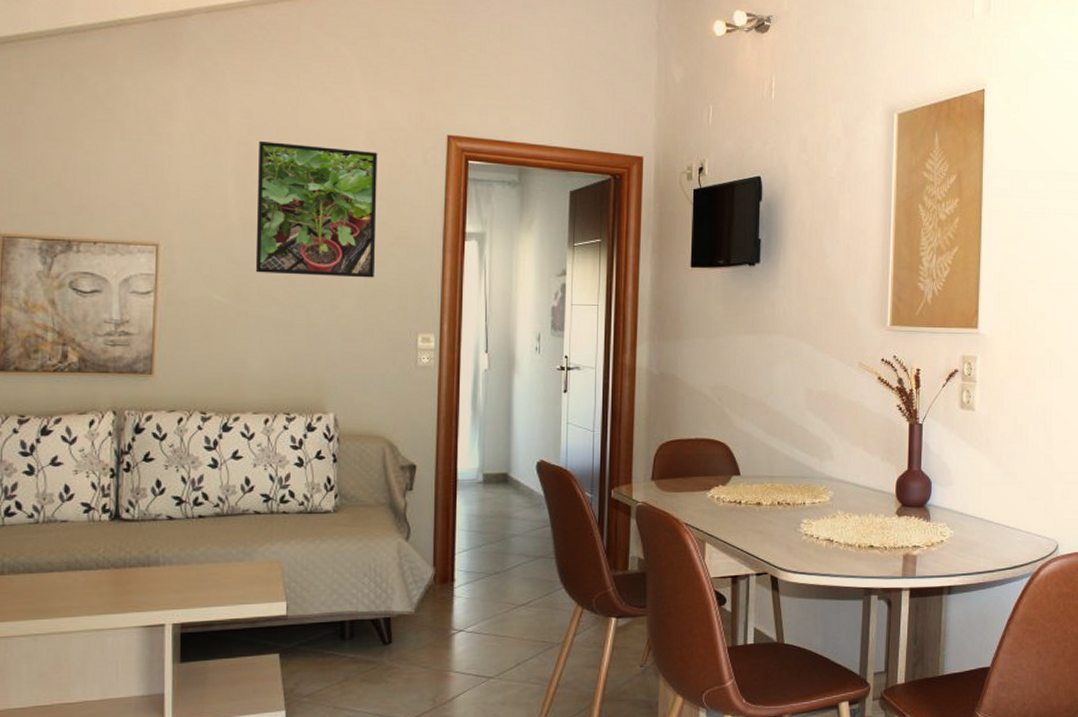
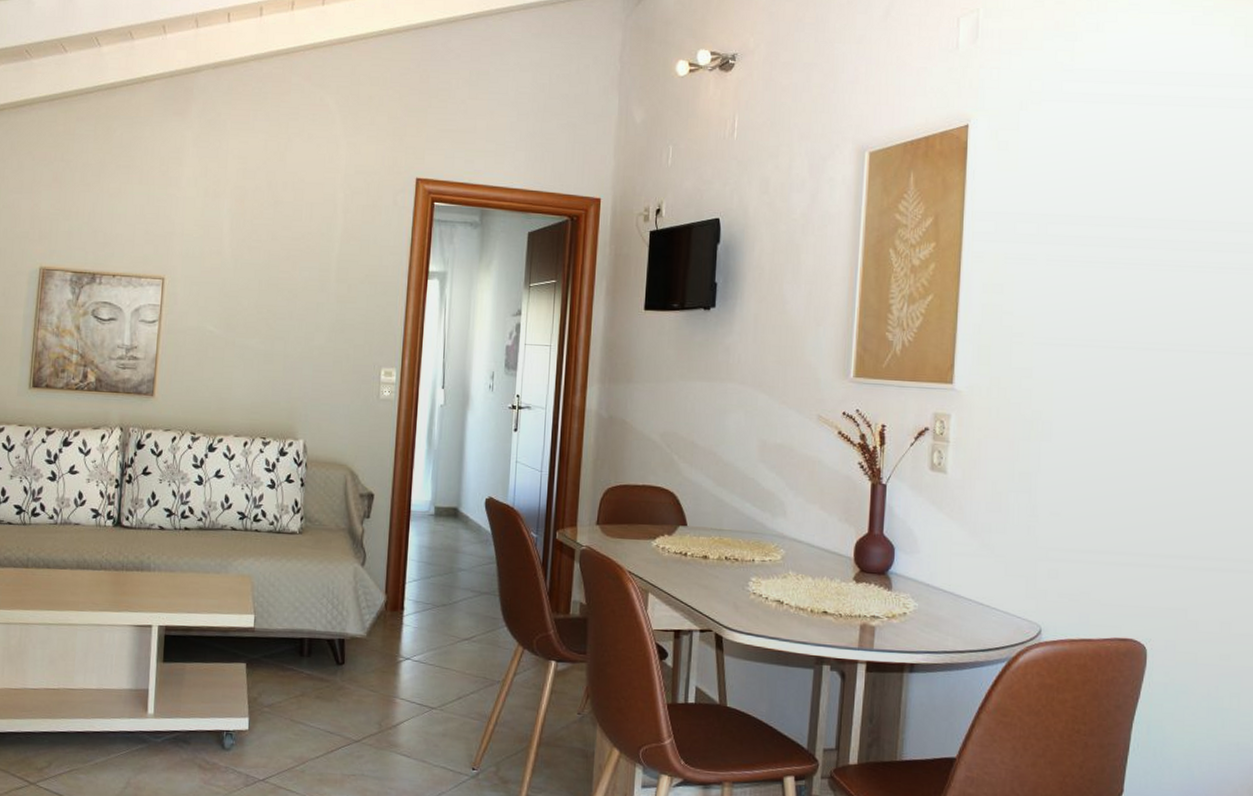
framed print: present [255,141,378,278] -> none [243,185,353,313]

